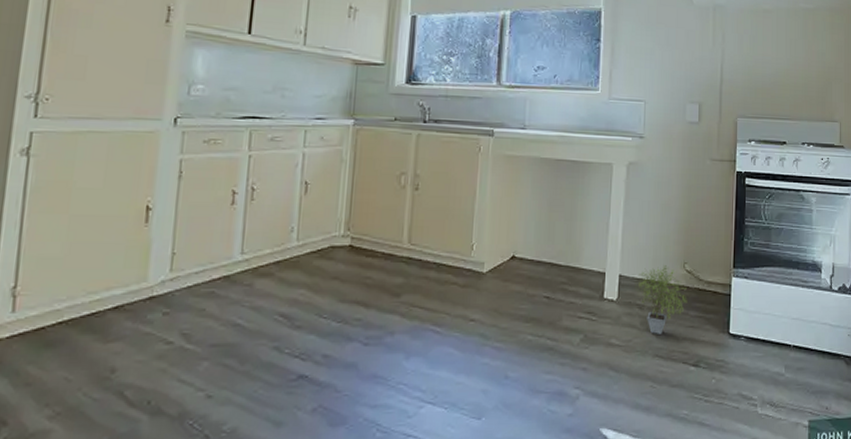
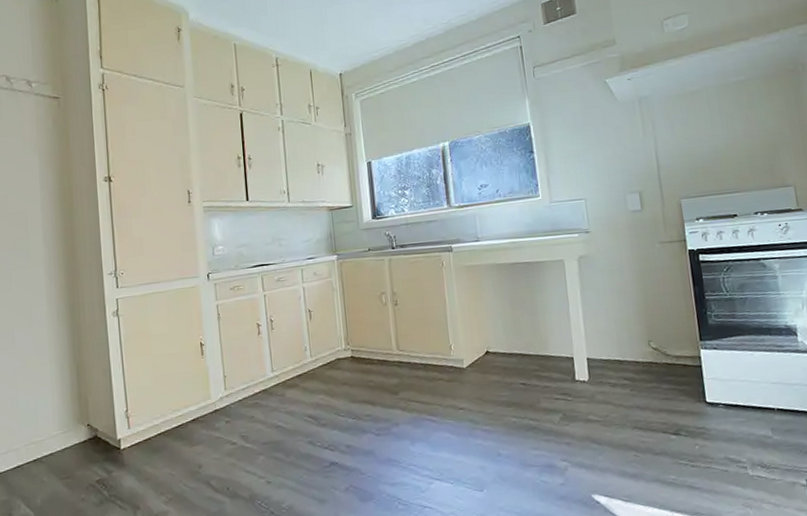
potted plant: present [638,265,688,334] -> none [604,345,658,408]

